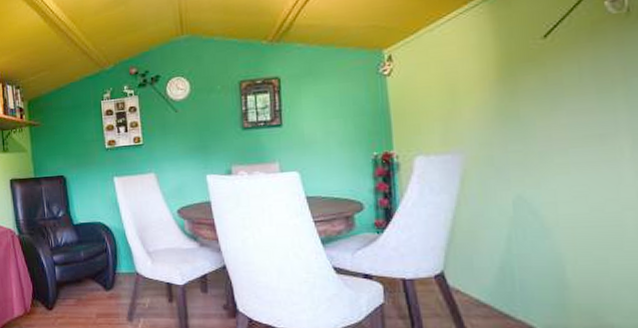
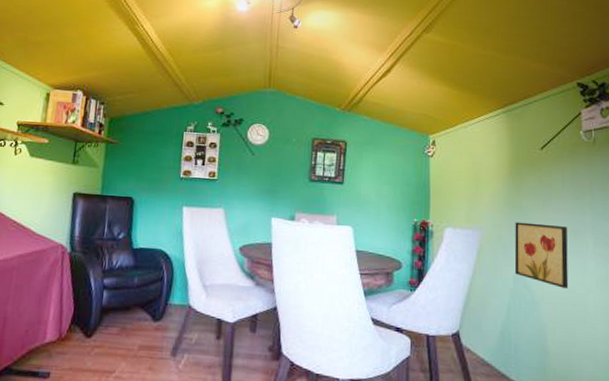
wall art: none [511,131,595,208] -> present [514,222,569,288]

